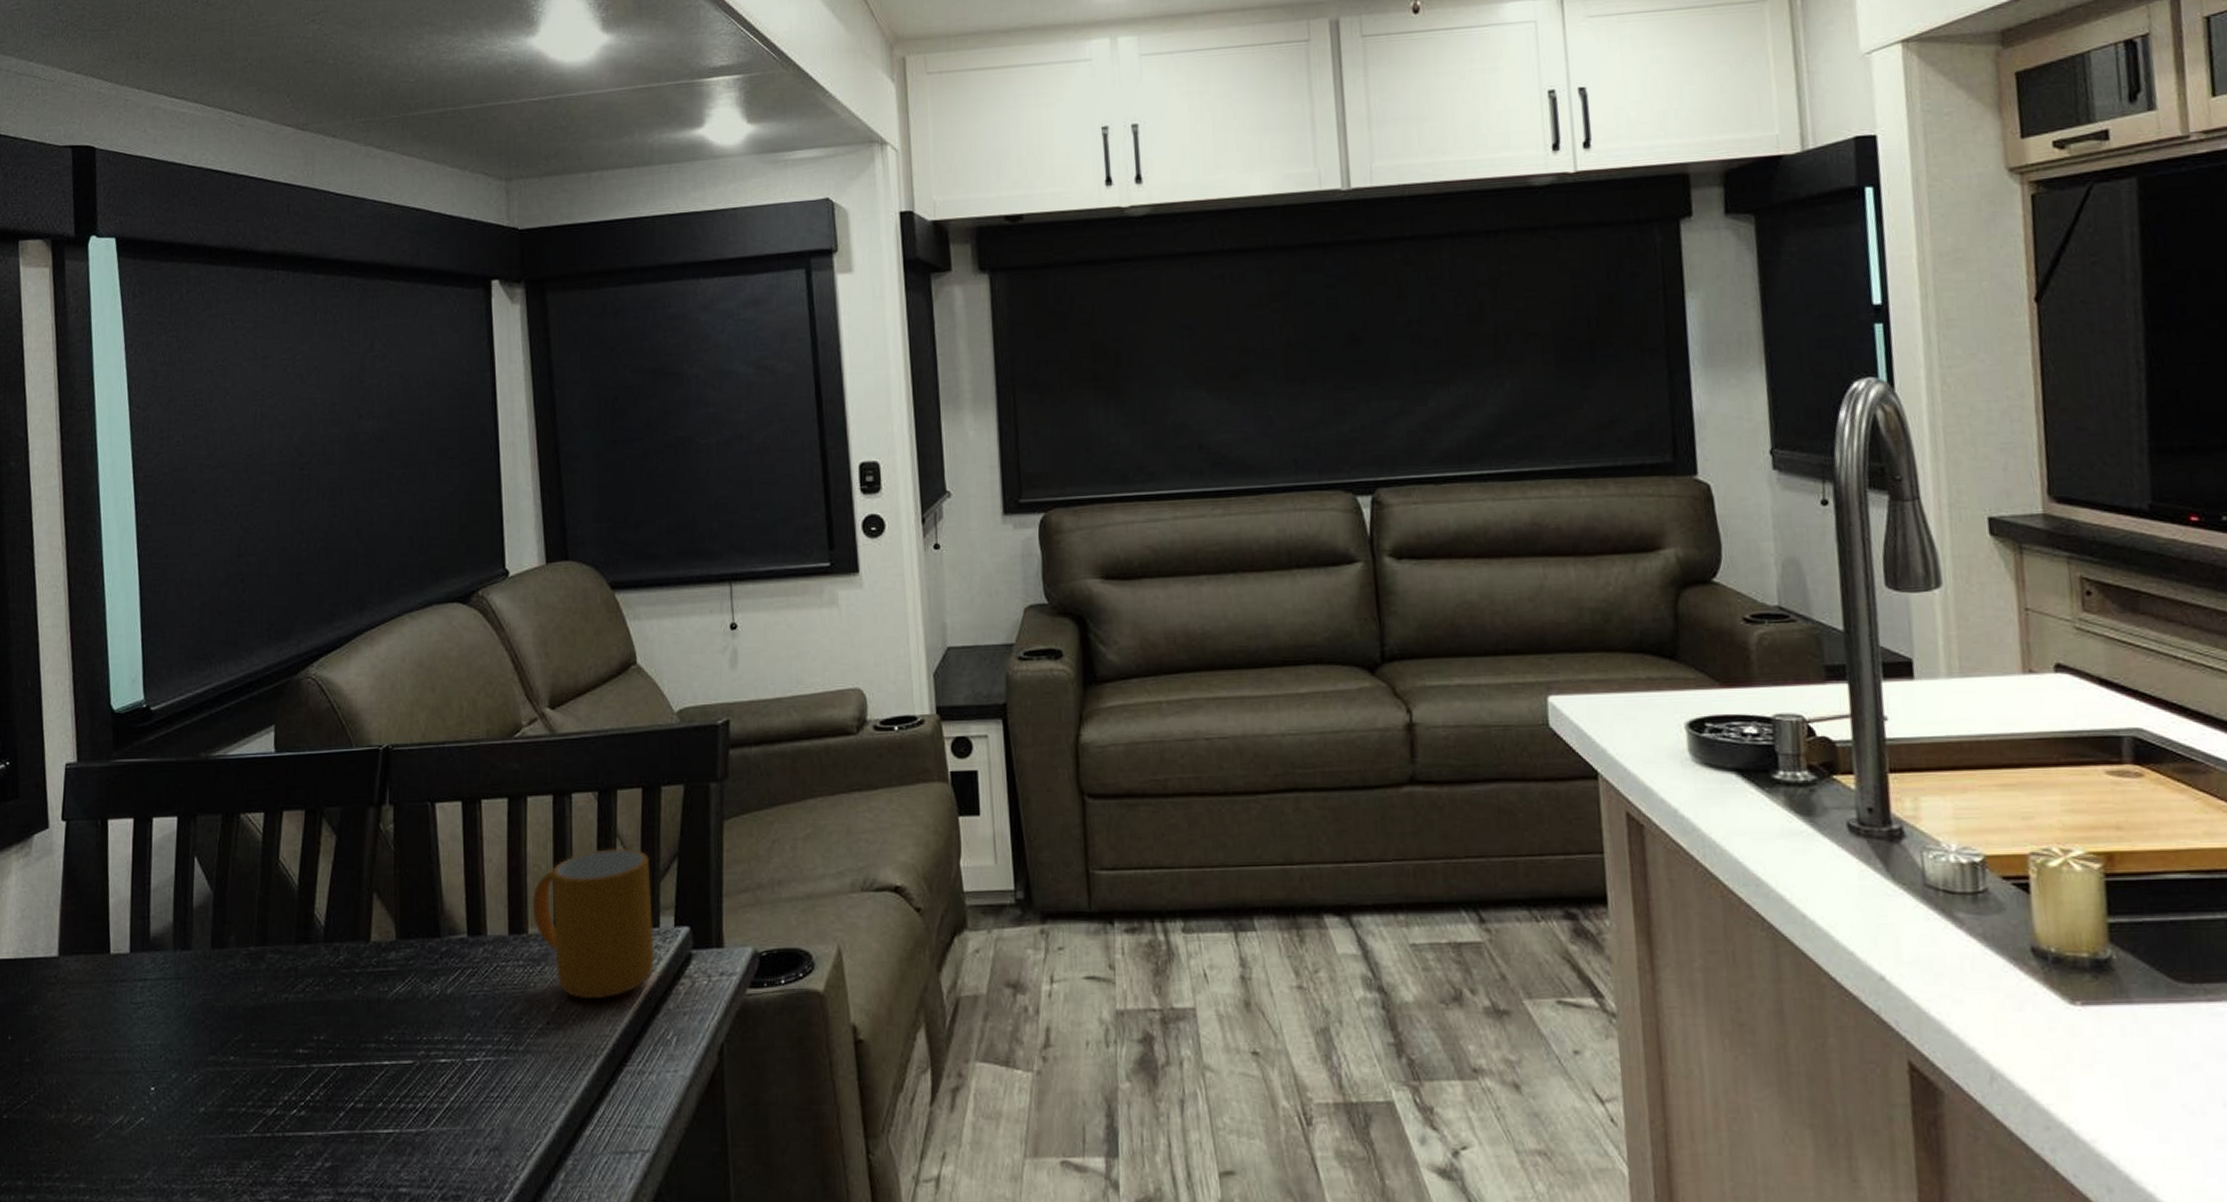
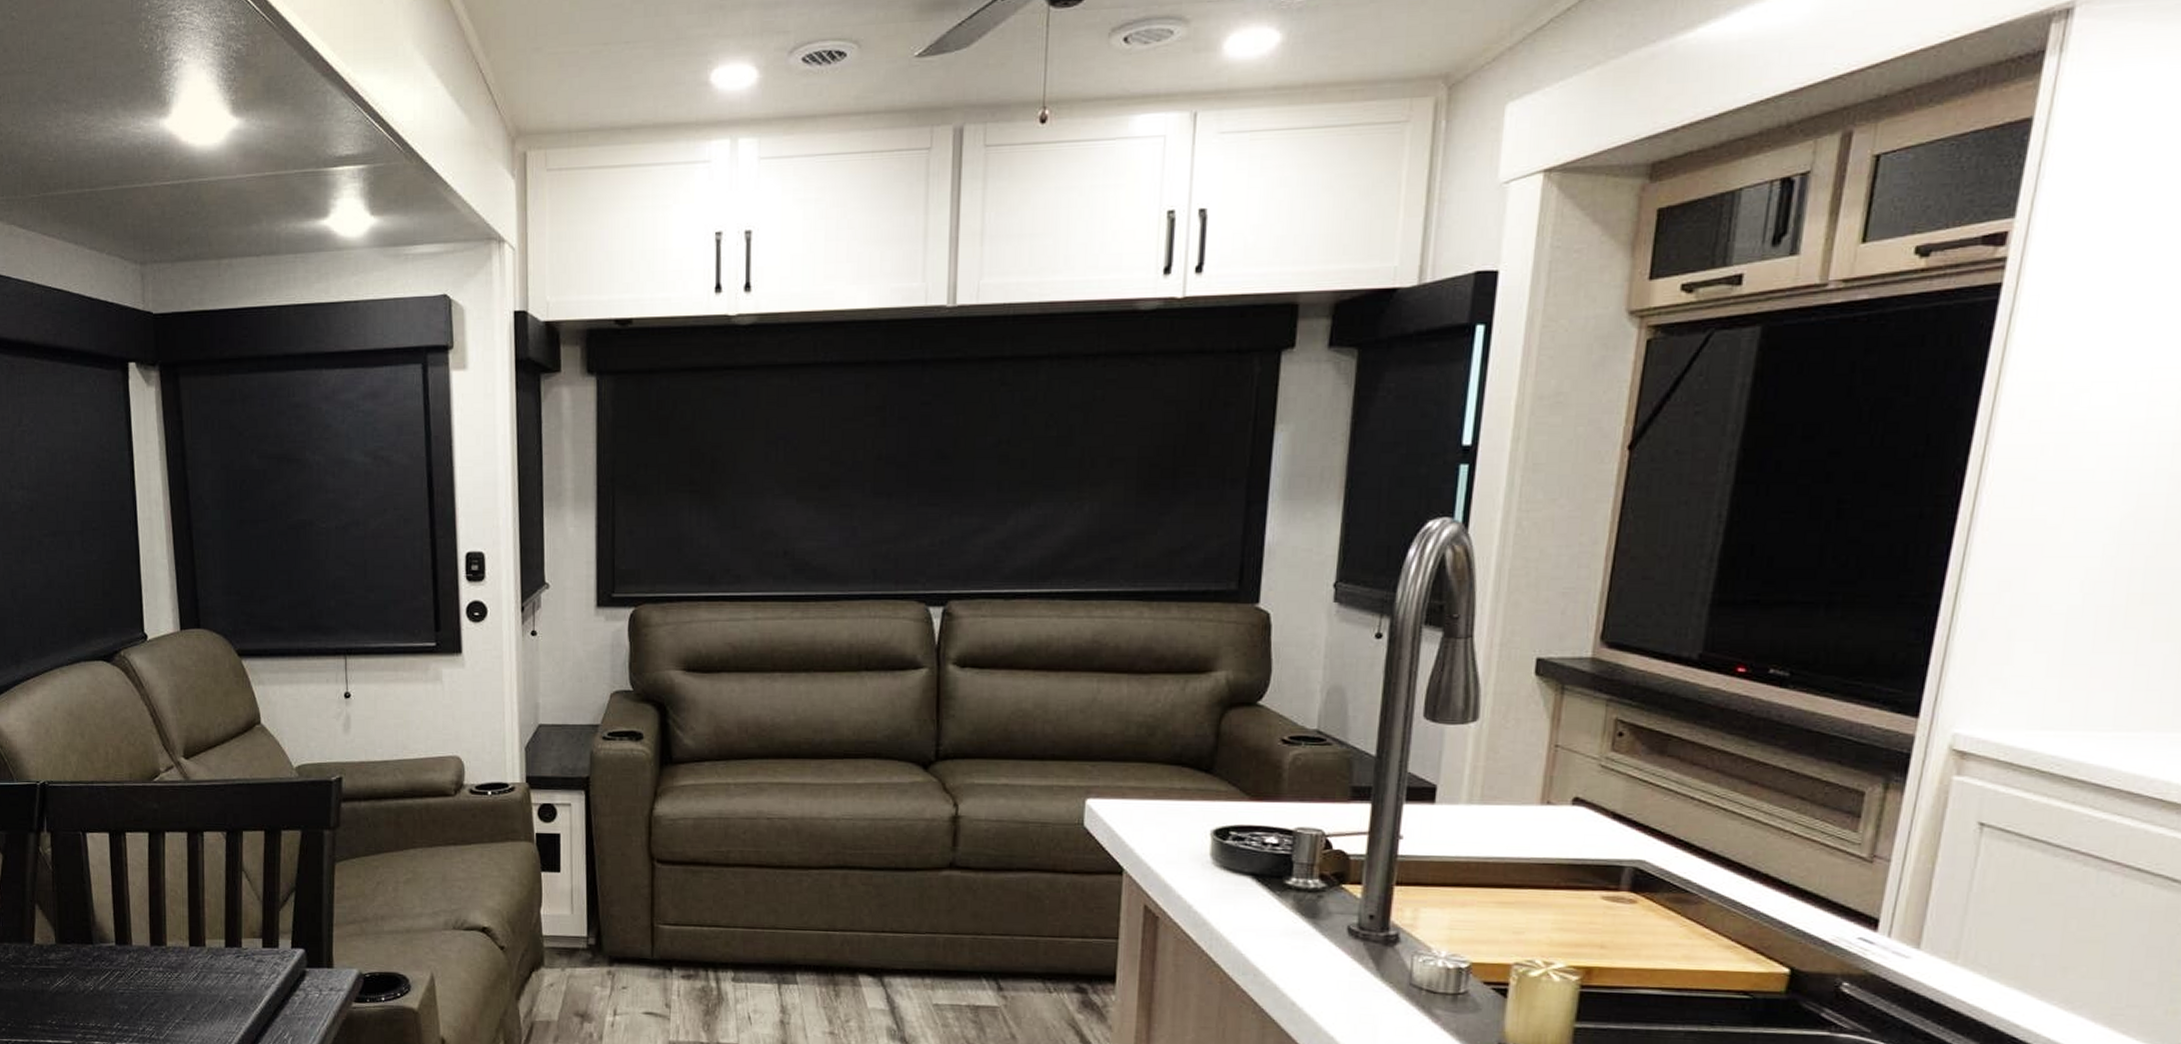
mug: present [532,849,655,998] -> none [170,880,274,1002]

